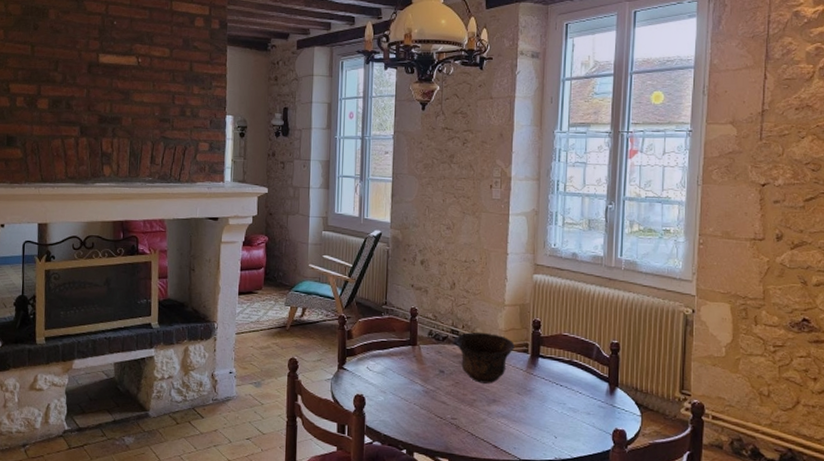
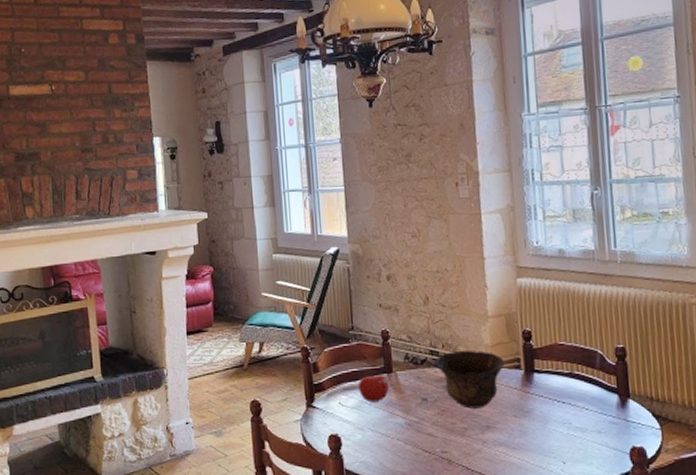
fruit: none [386,343,412,370] -> present [359,371,389,403]

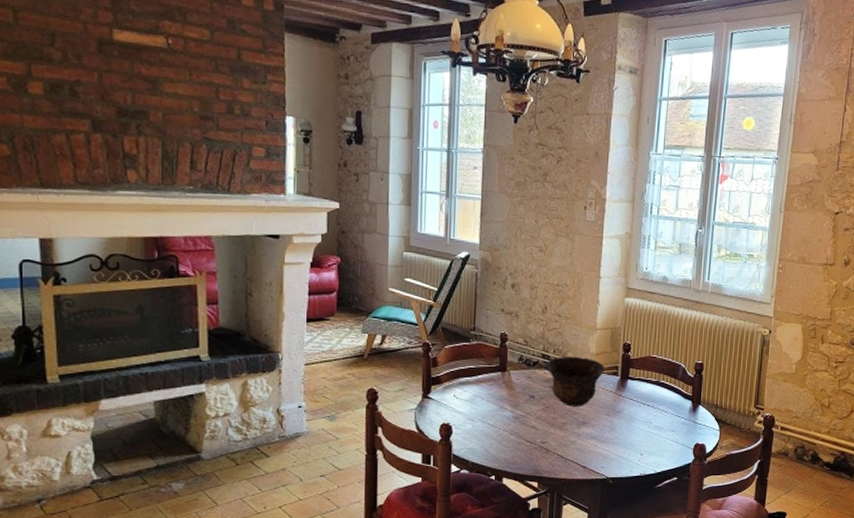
fruit: present [359,371,389,403] -> none [474,369,501,397]

